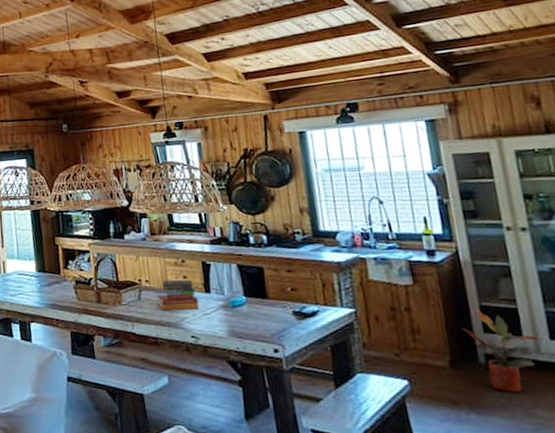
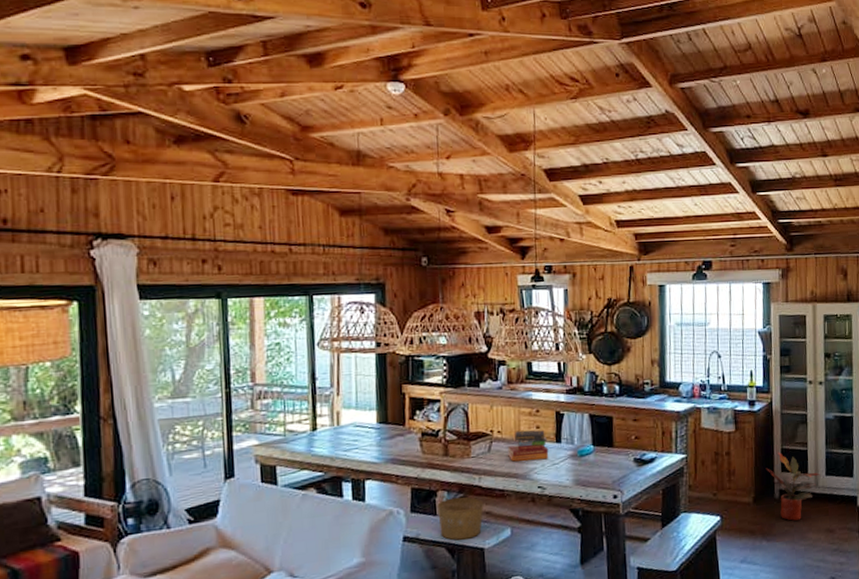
basket: none [95,341,140,384] -> present [437,496,484,541]

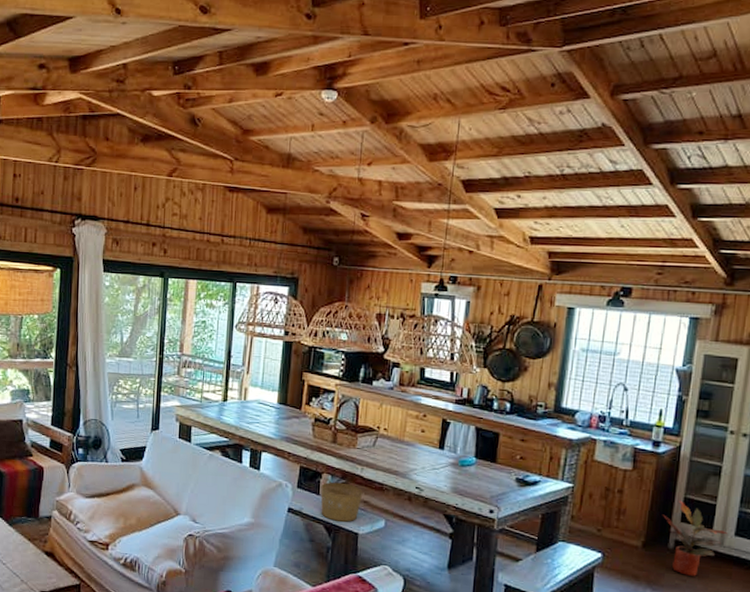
books: present [507,430,549,462] -> none [391,431,431,463]

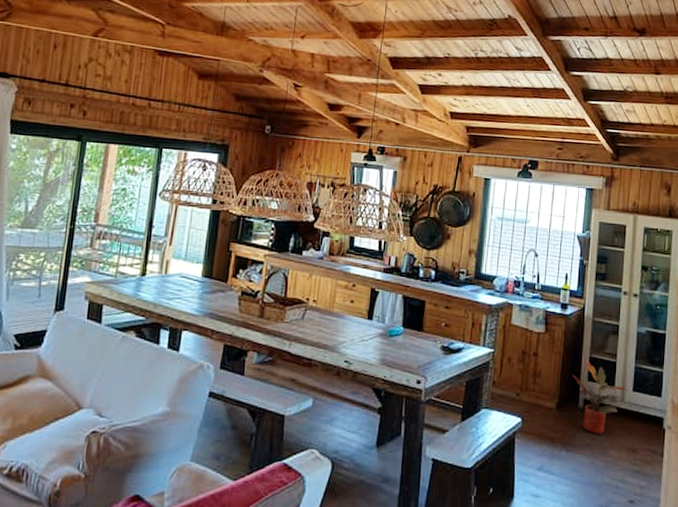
basket: present [321,479,363,522] -> none [245,357,291,404]

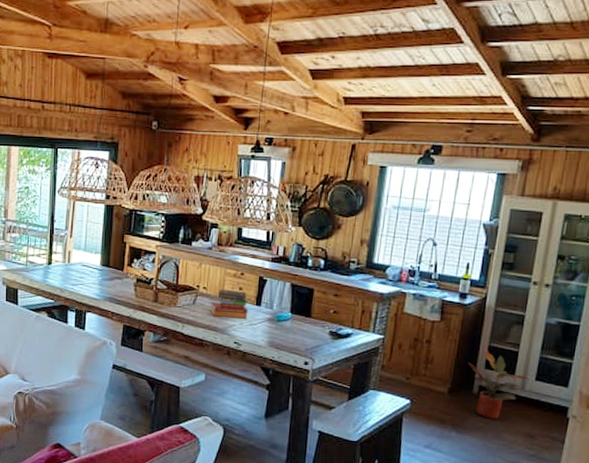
books: none [320,302,360,335] -> present [210,289,249,319]

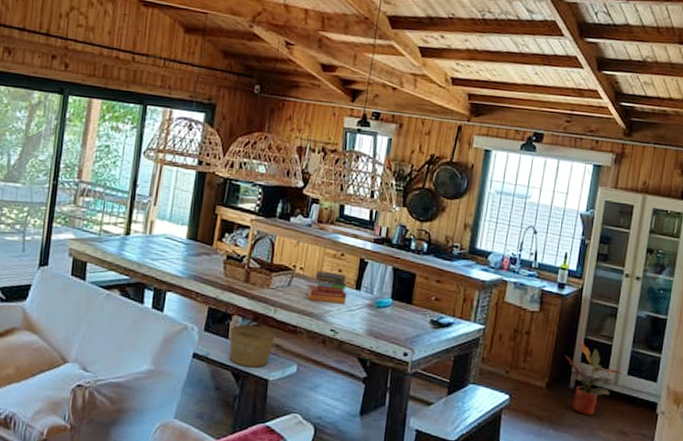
basket: none [143,336,184,377] -> present [229,321,276,368]

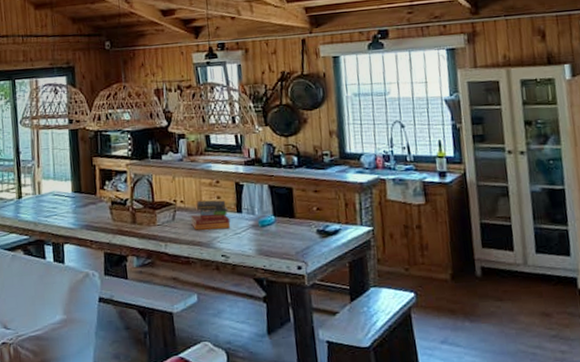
basket: present [229,321,276,368] -> none [128,261,171,304]
potted plant: present [565,341,621,415] -> none [464,226,529,301]

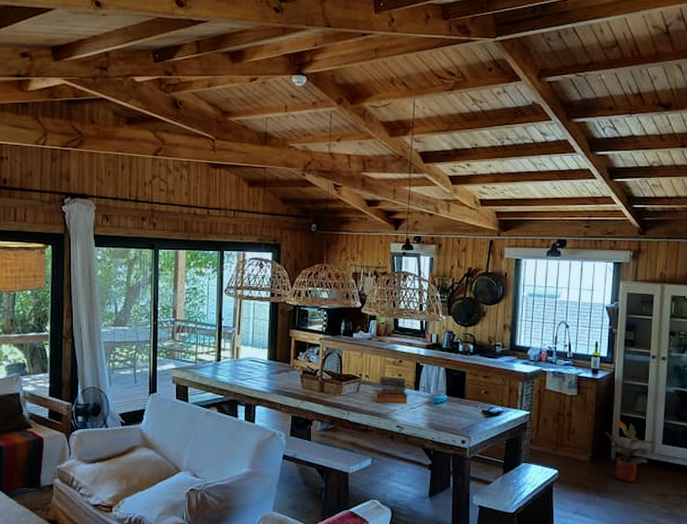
potted plant: none [464,226,529,301] -> present [605,418,657,482]

